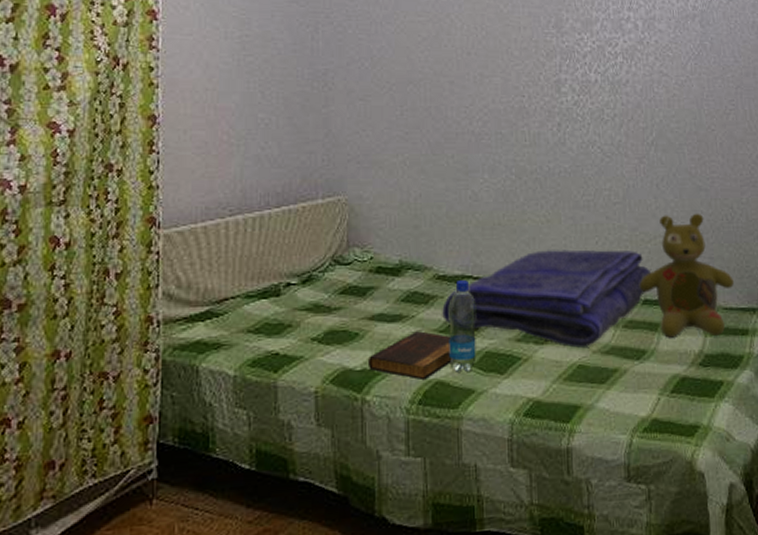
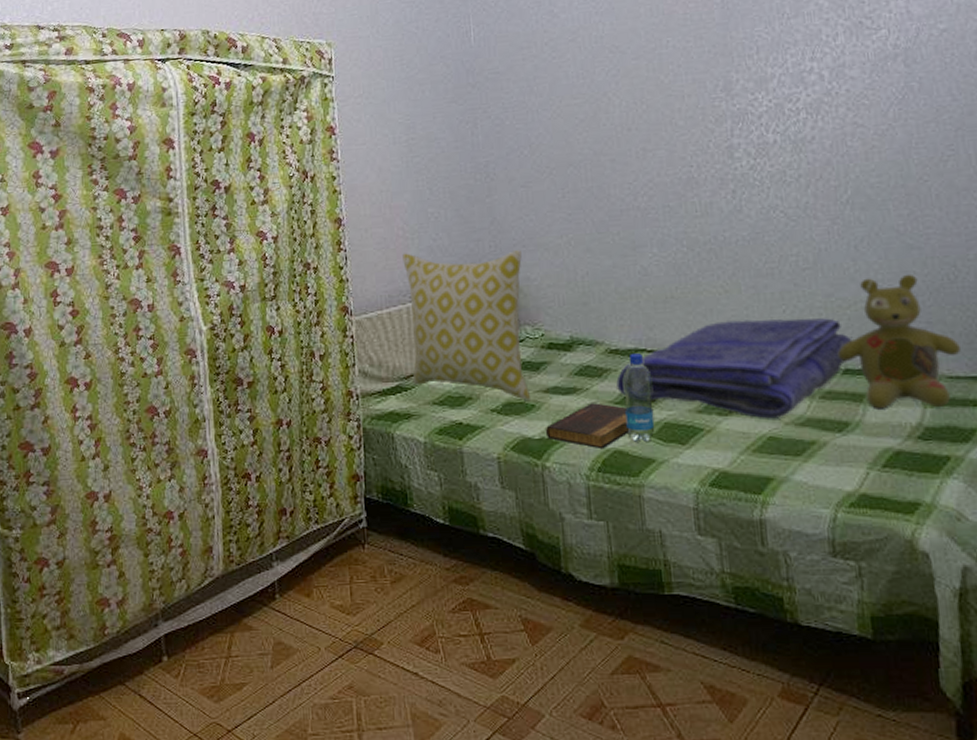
pillow: none [225,161,355,328] -> present [402,250,530,400]

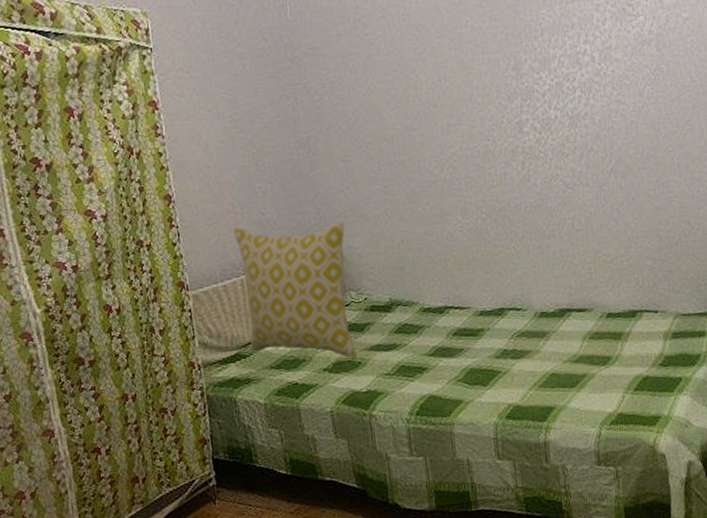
book: present [545,403,629,448] -> none [371,356,441,395]
towel: present [616,318,853,418] -> none [429,271,614,358]
bottle: present [623,353,655,443] -> none [435,310,462,387]
stuffed bear: present [837,274,962,409] -> none [603,231,692,345]

